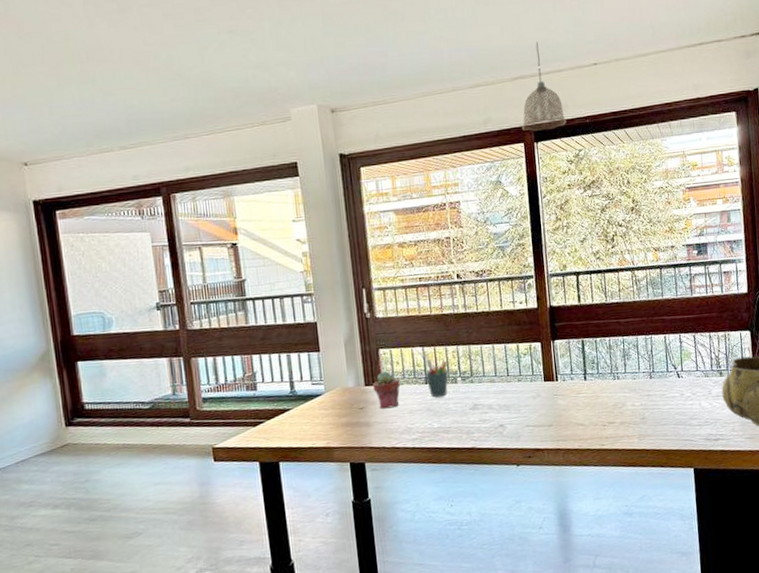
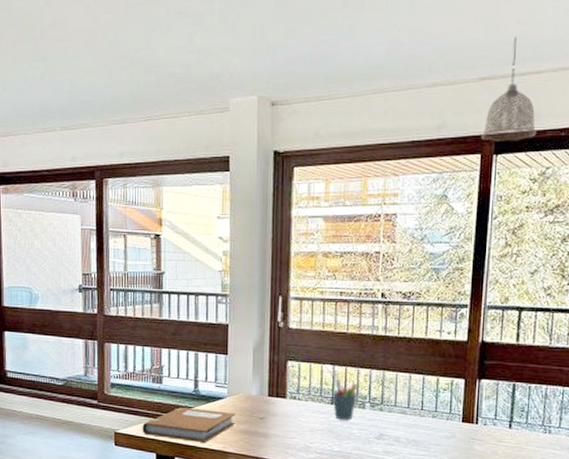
notebook: none [241,407,336,445] -> present [142,406,235,443]
potted succulent: present [373,371,401,409] -> none [276,385,305,423]

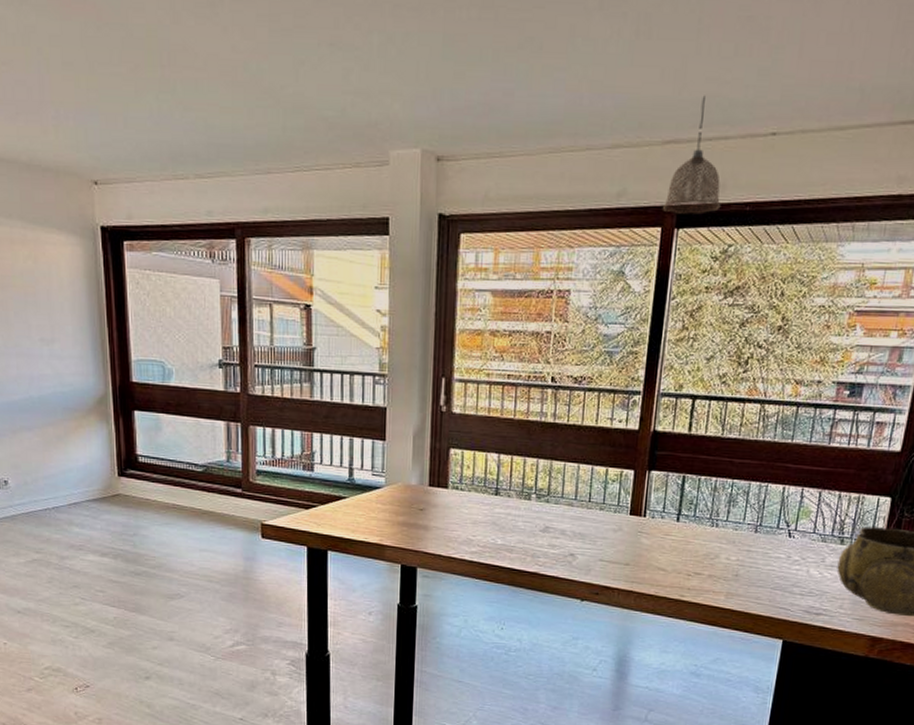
notebook: present [142,406,235,443] -> none [292,496,393,535]
pen holder: present [332,378,357,420] -> none [496,468,523,512]

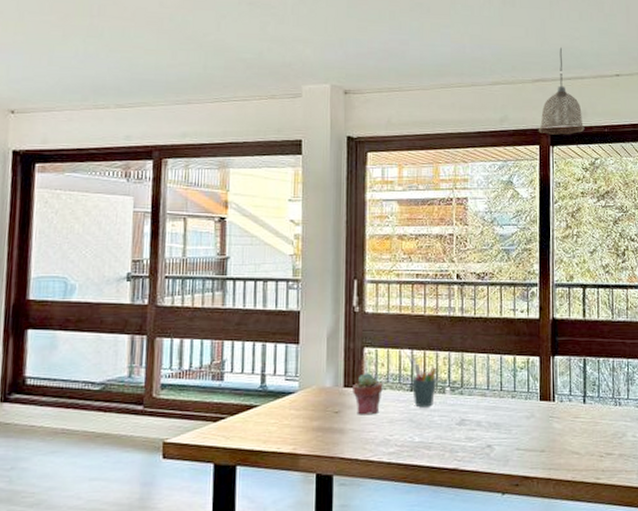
potted succulent: none [437,474,468,515] -> present [353,373,383,415]
pen holder: none [496,468,523,512] -> present [411,363,436,408]

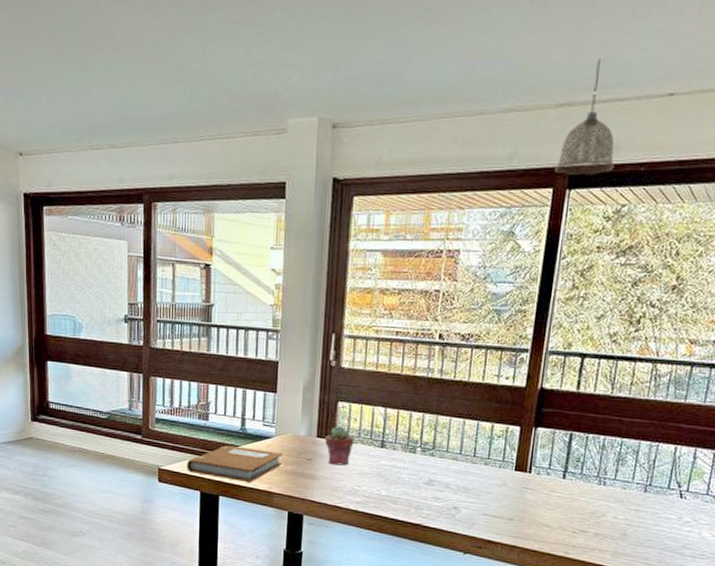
notebook: none [197,405,307,446] -> present [186,444,282,482]
pen holder: present [411,363,436,408] -> none [382,421,409,465]

